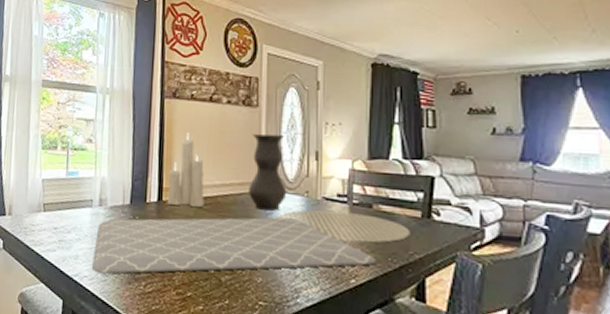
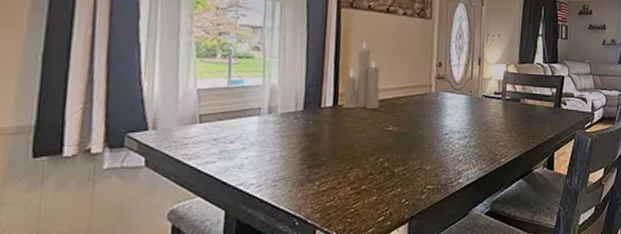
placemat: present [92,217,377,275] -> none [261,114,521,179]
vase: present [247,134,287,211] -> none [420,43,454,109]
place mat: present [275,210,410,243] -> none [443,105,546,129]

